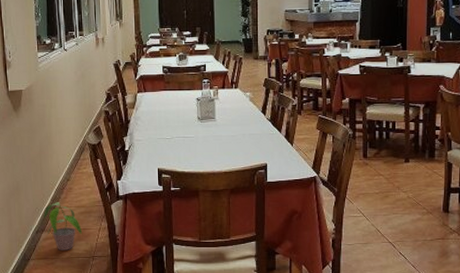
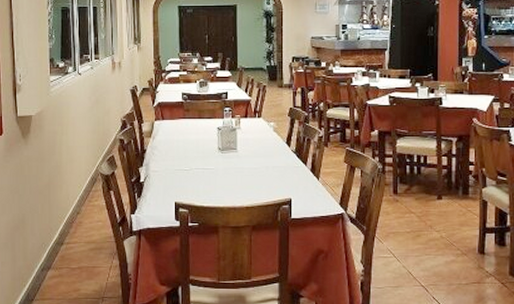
potted plant: present [43,202,82,250] -> none [50,237,91,290]

